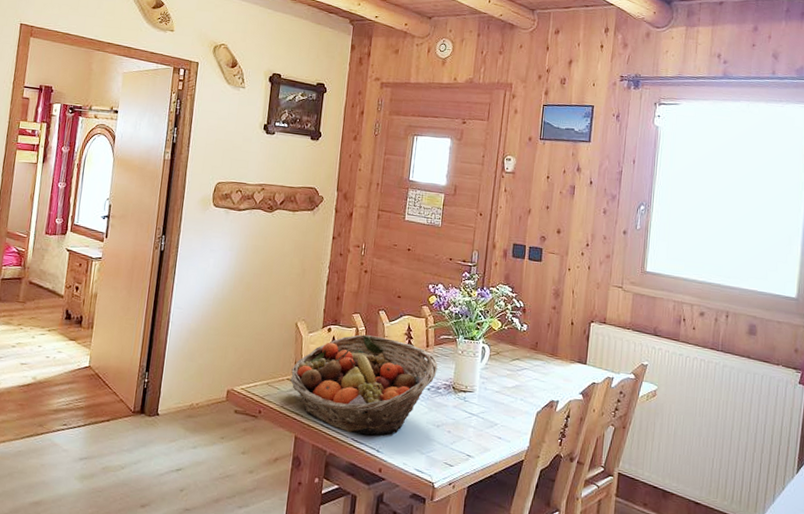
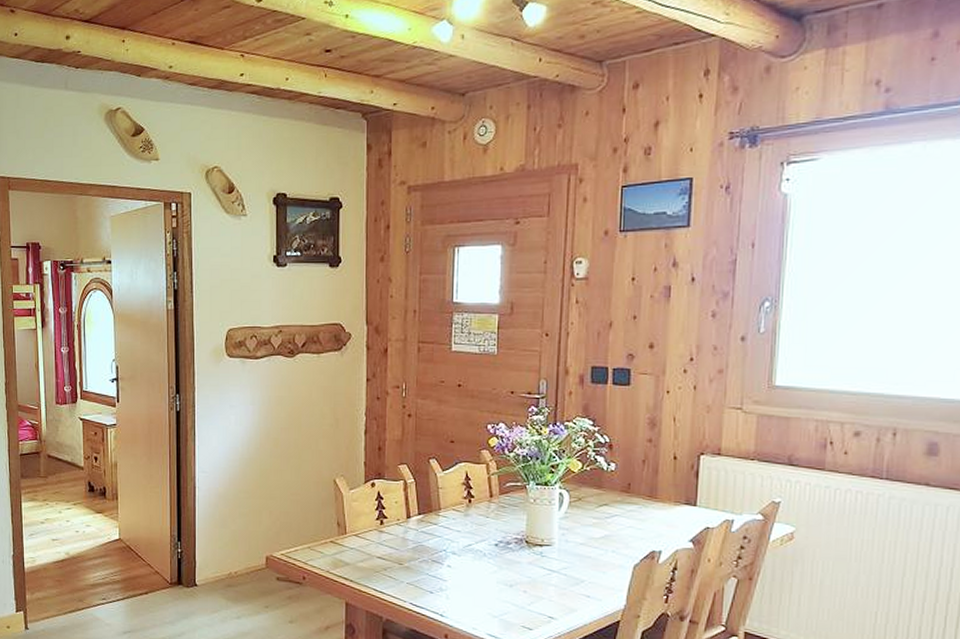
fruit basket: present [290,334,438,435] -> none [334,488,505,598]

